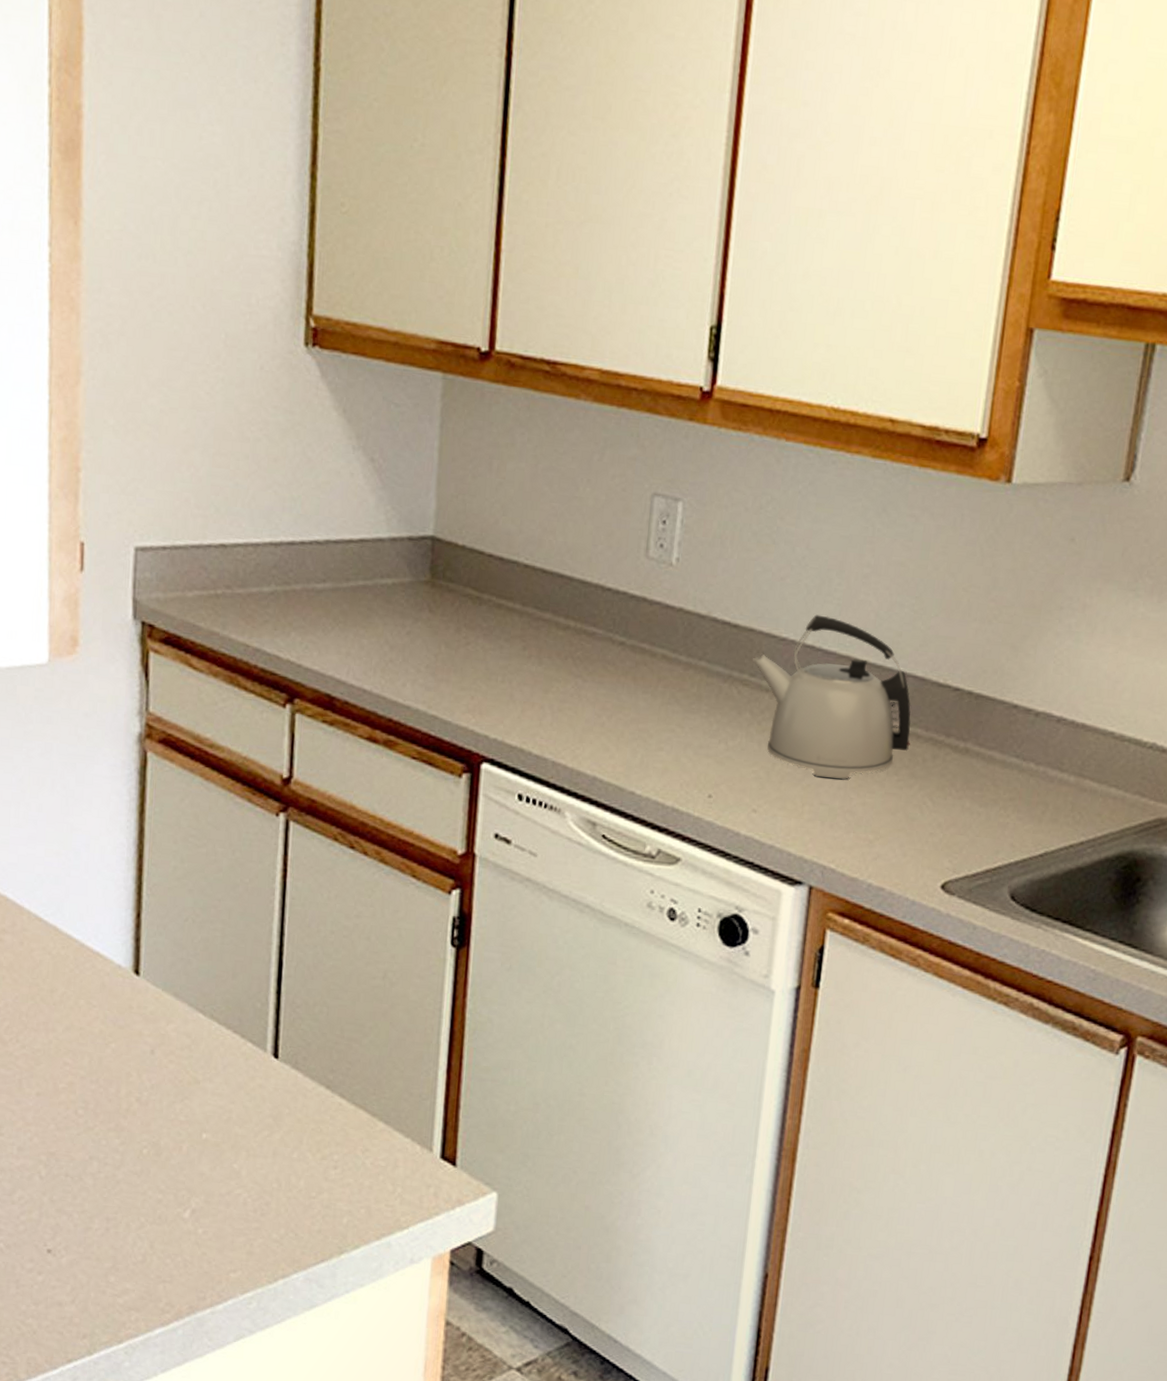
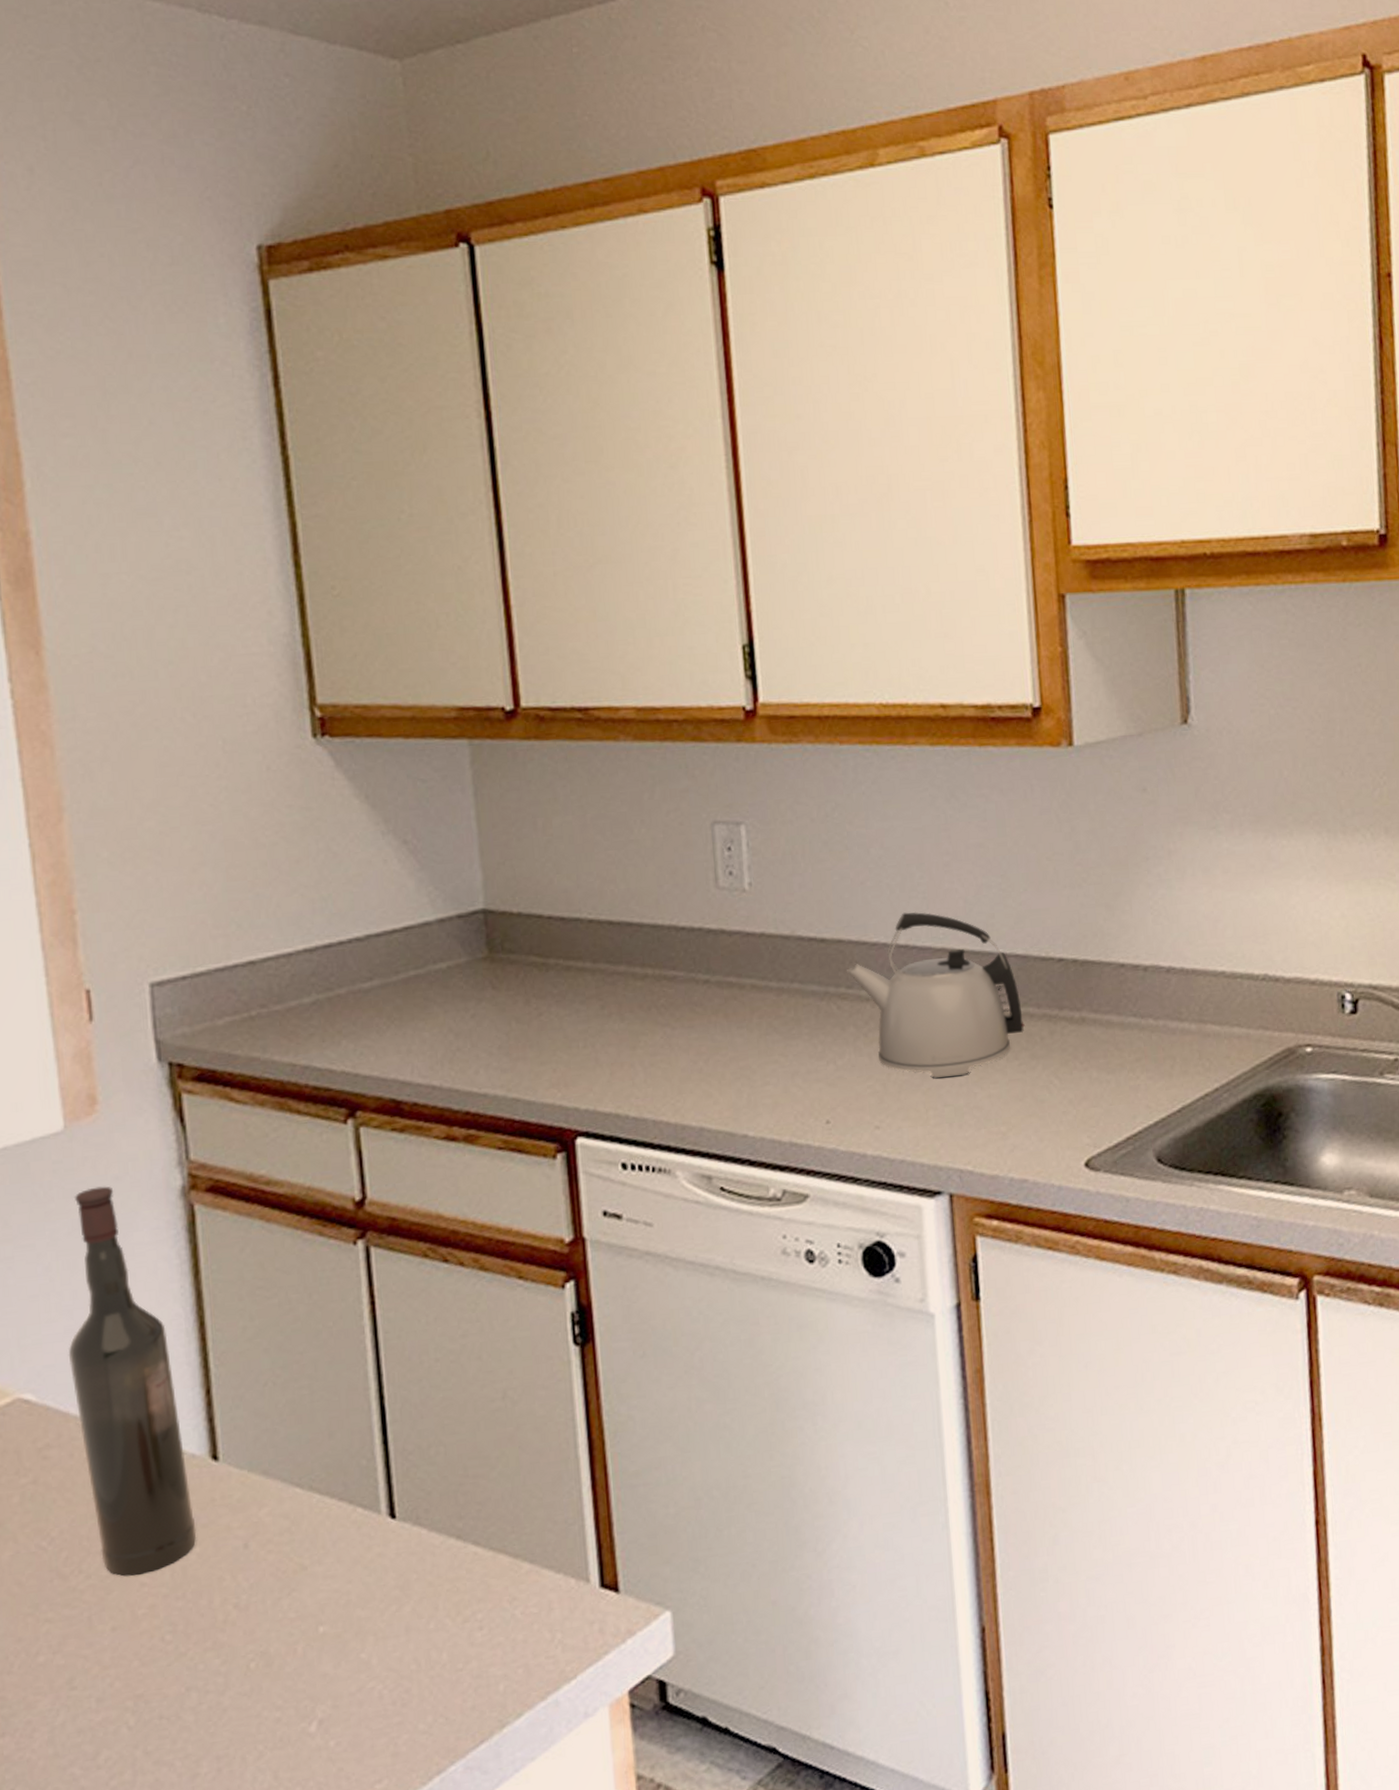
wine bottle: none [29,718,114,1055] -> present [68,1186,197,1577]

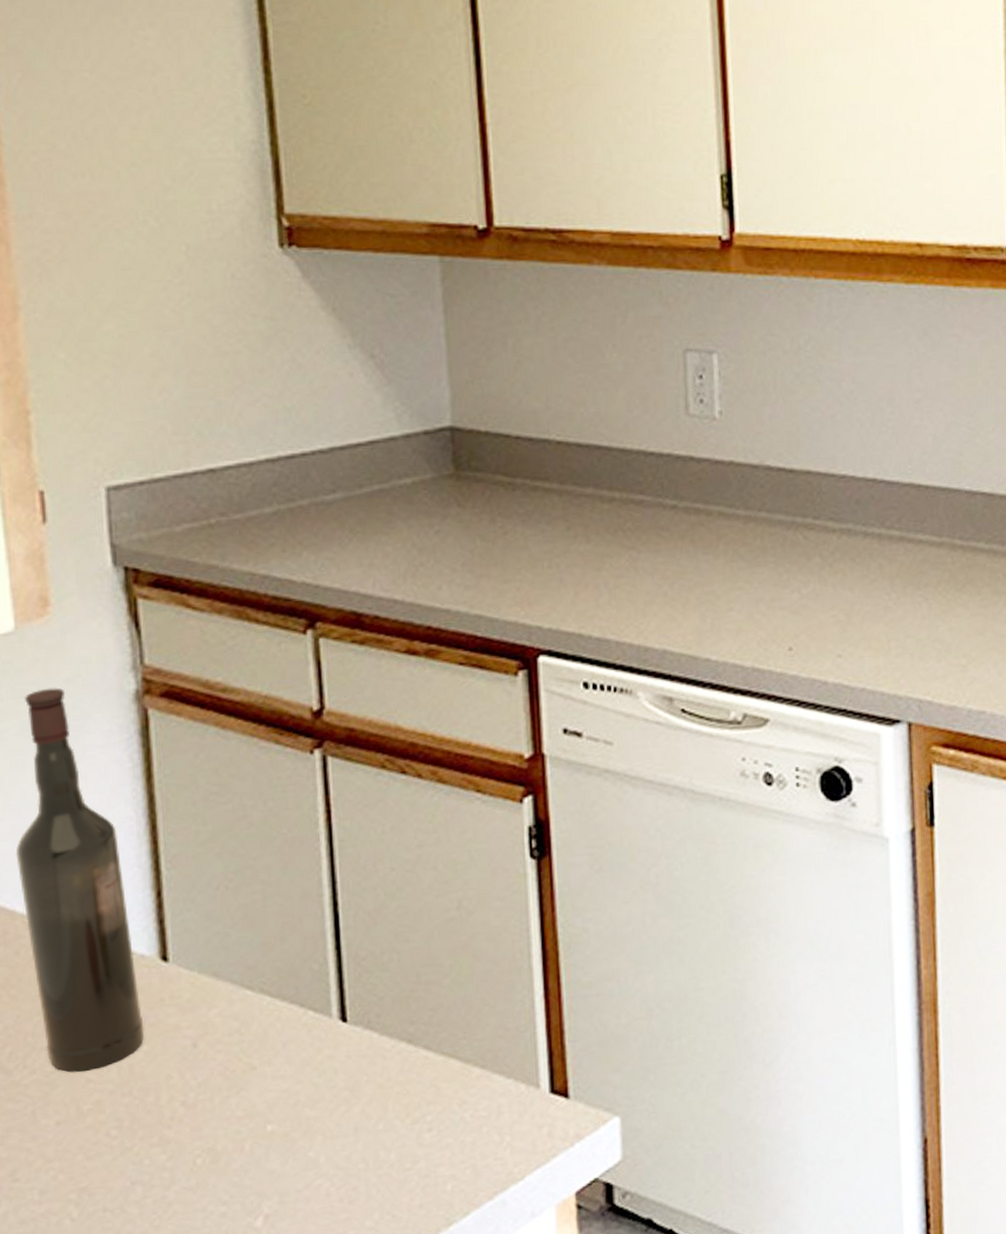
kettle: present [846,911,1025,1079] -> none [813,446,988,611]

